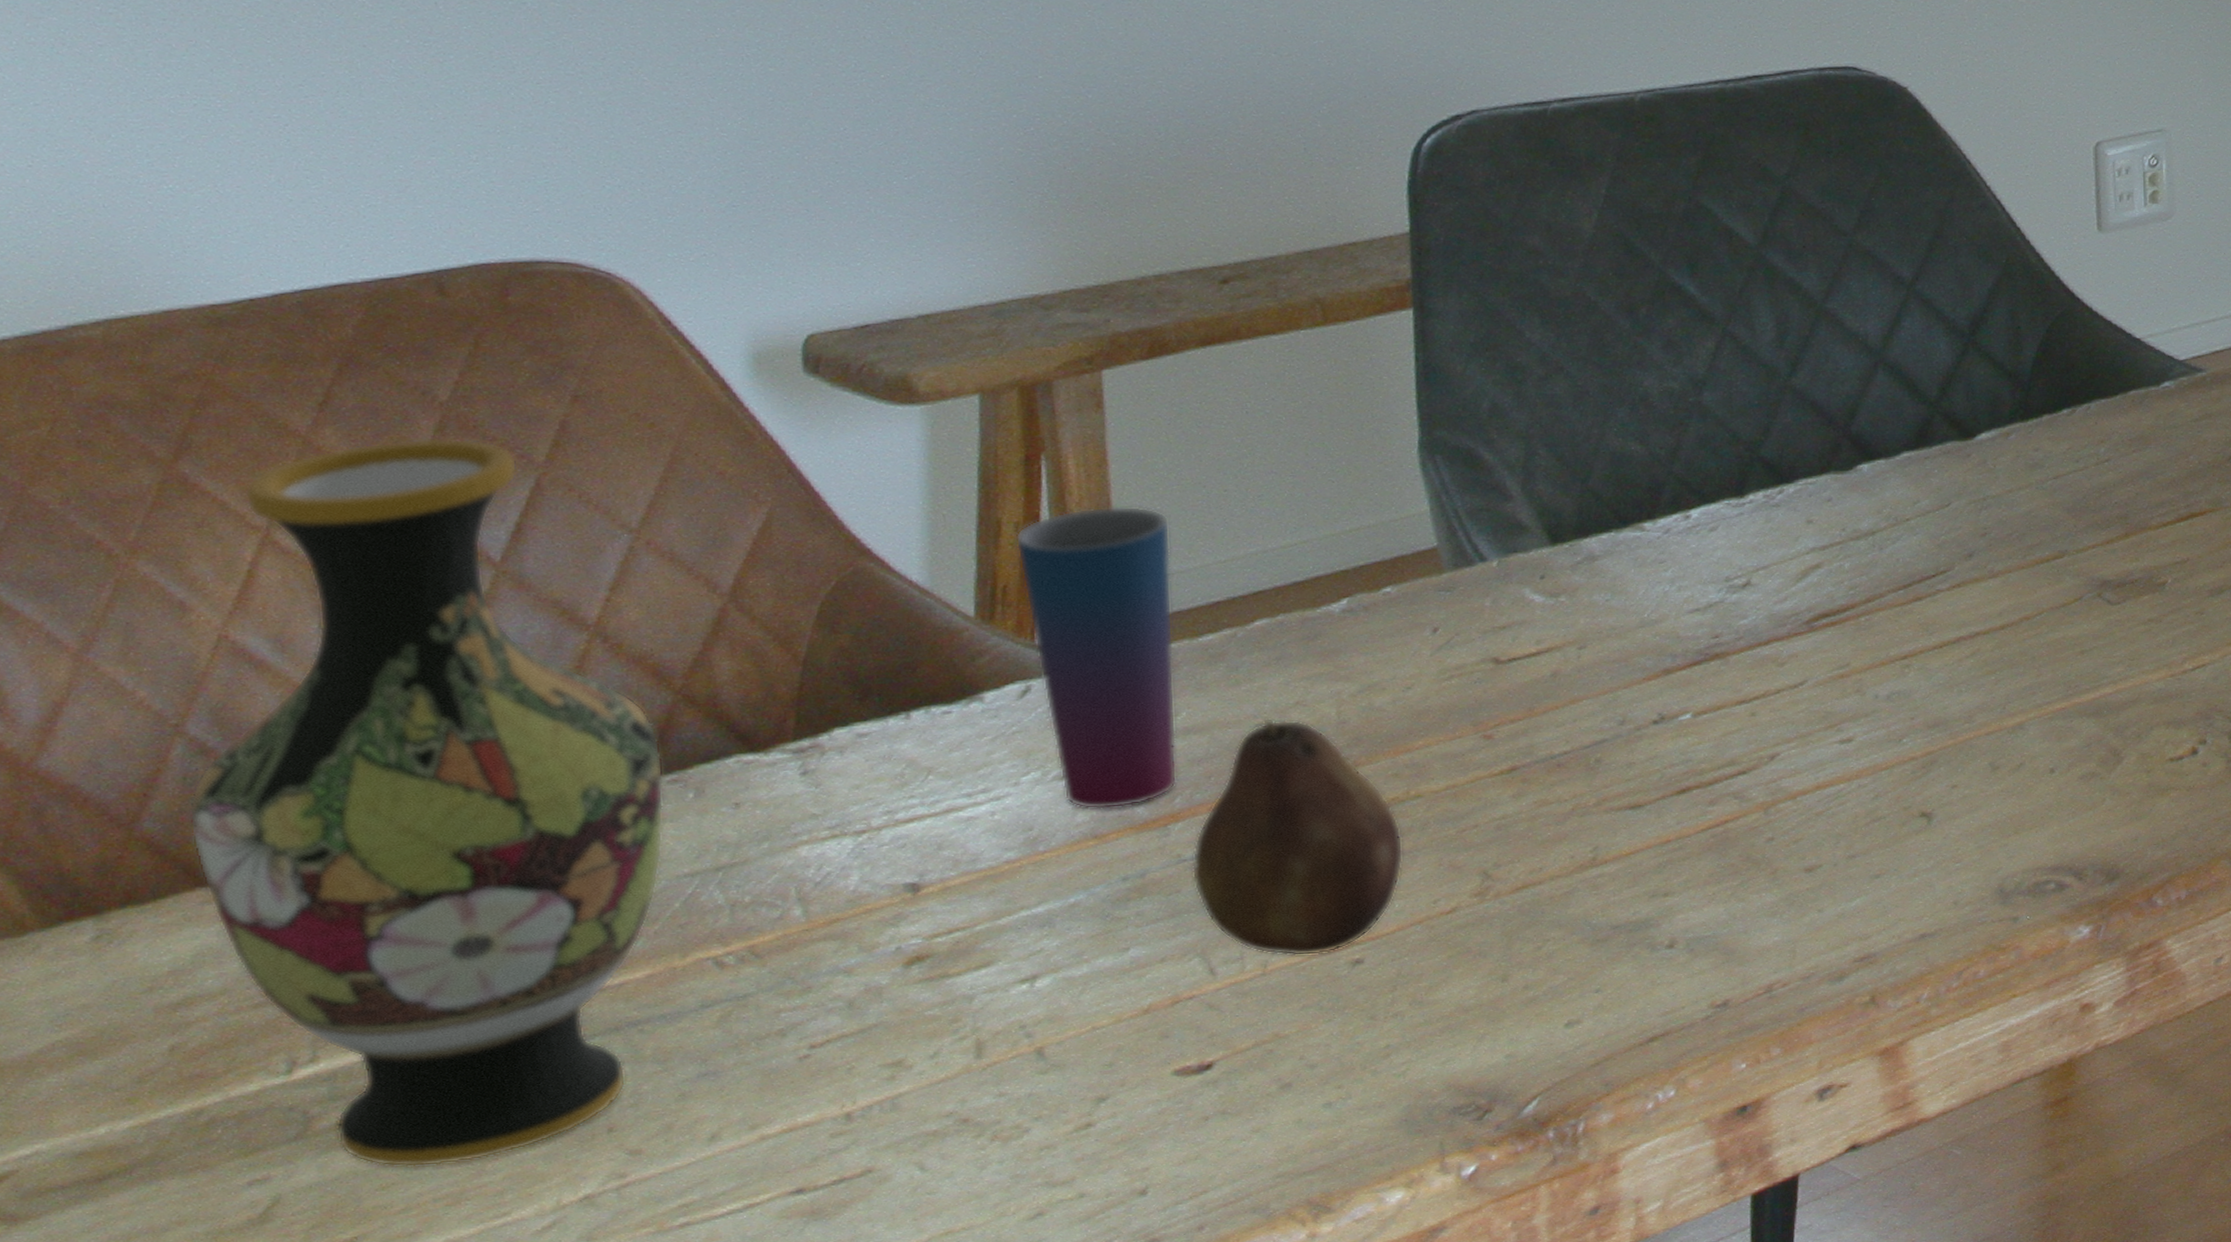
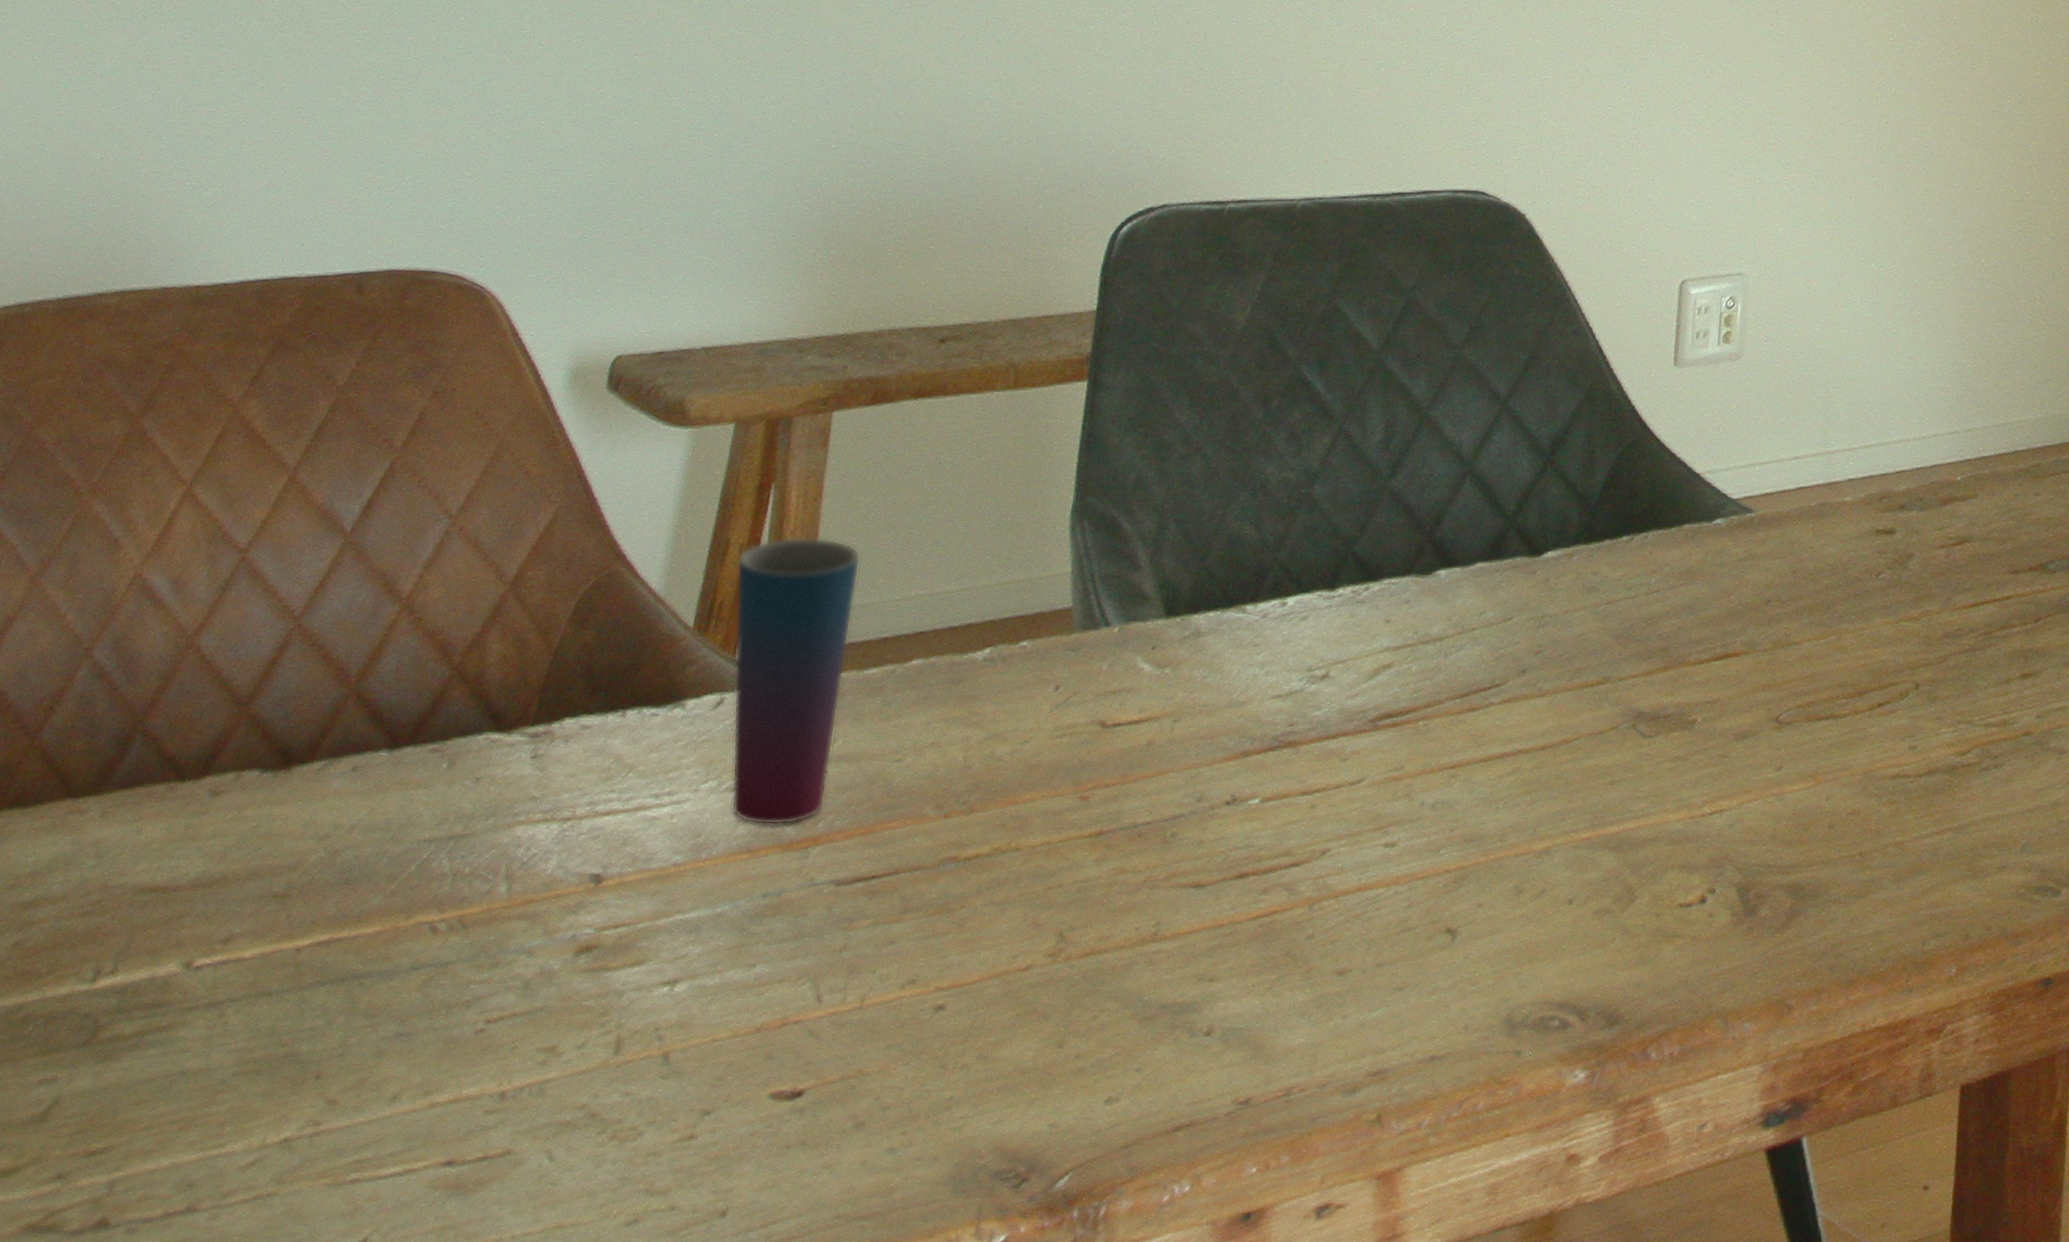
vase: present [188,438,665,1168] -> none [73,416,432,1090]
fruit: present [1191,718,1404,957] -> none [818,755,998,996]

